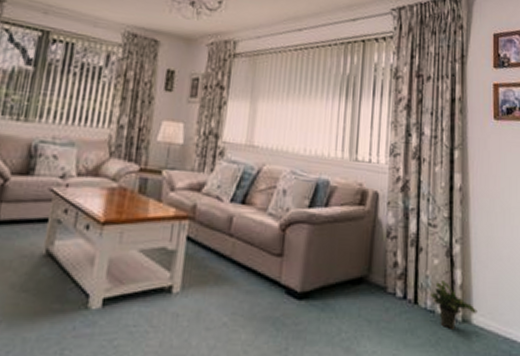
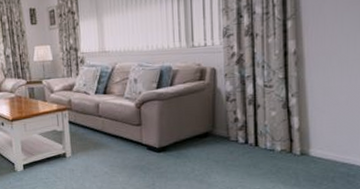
potted plant: present [431,281,478,329] -> none [270,127,315,161]

